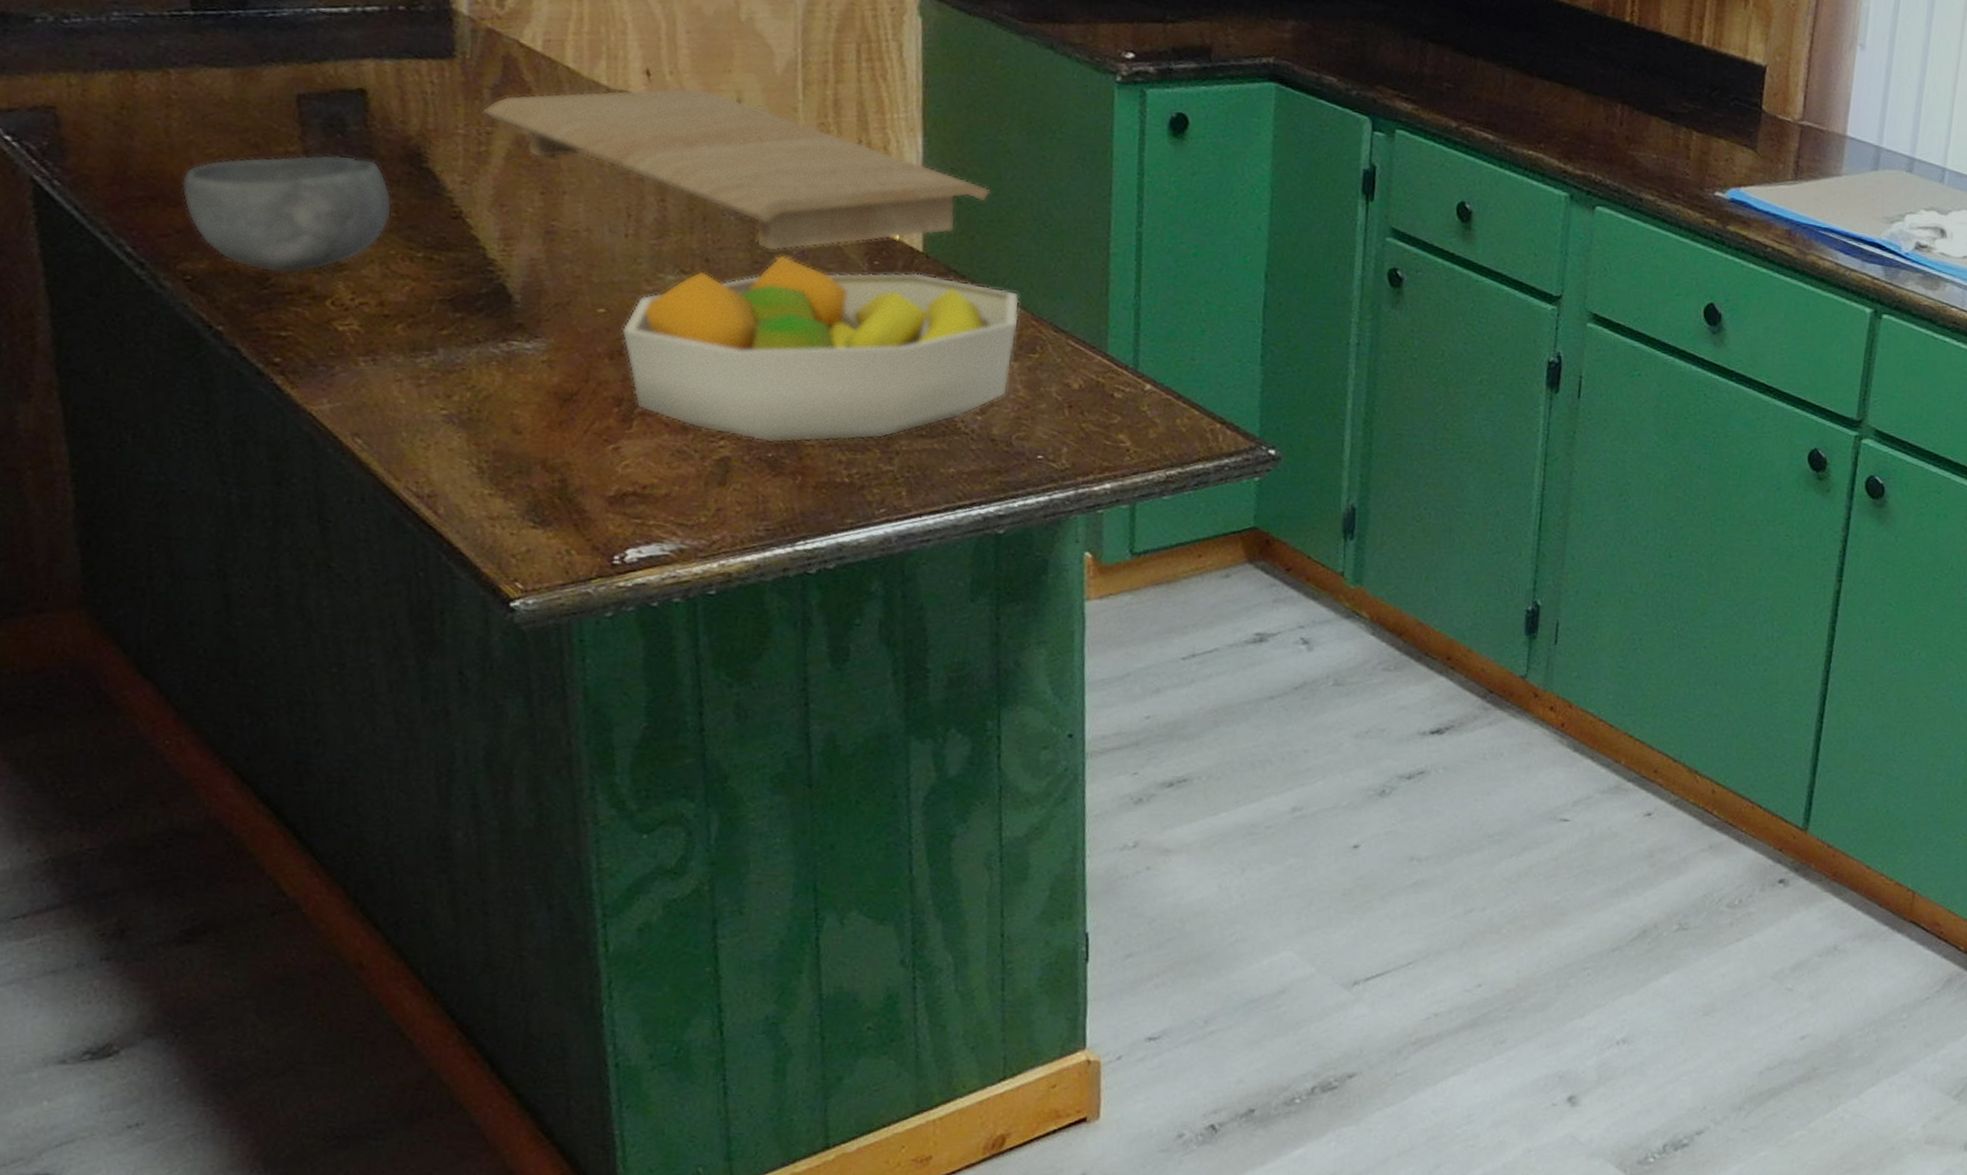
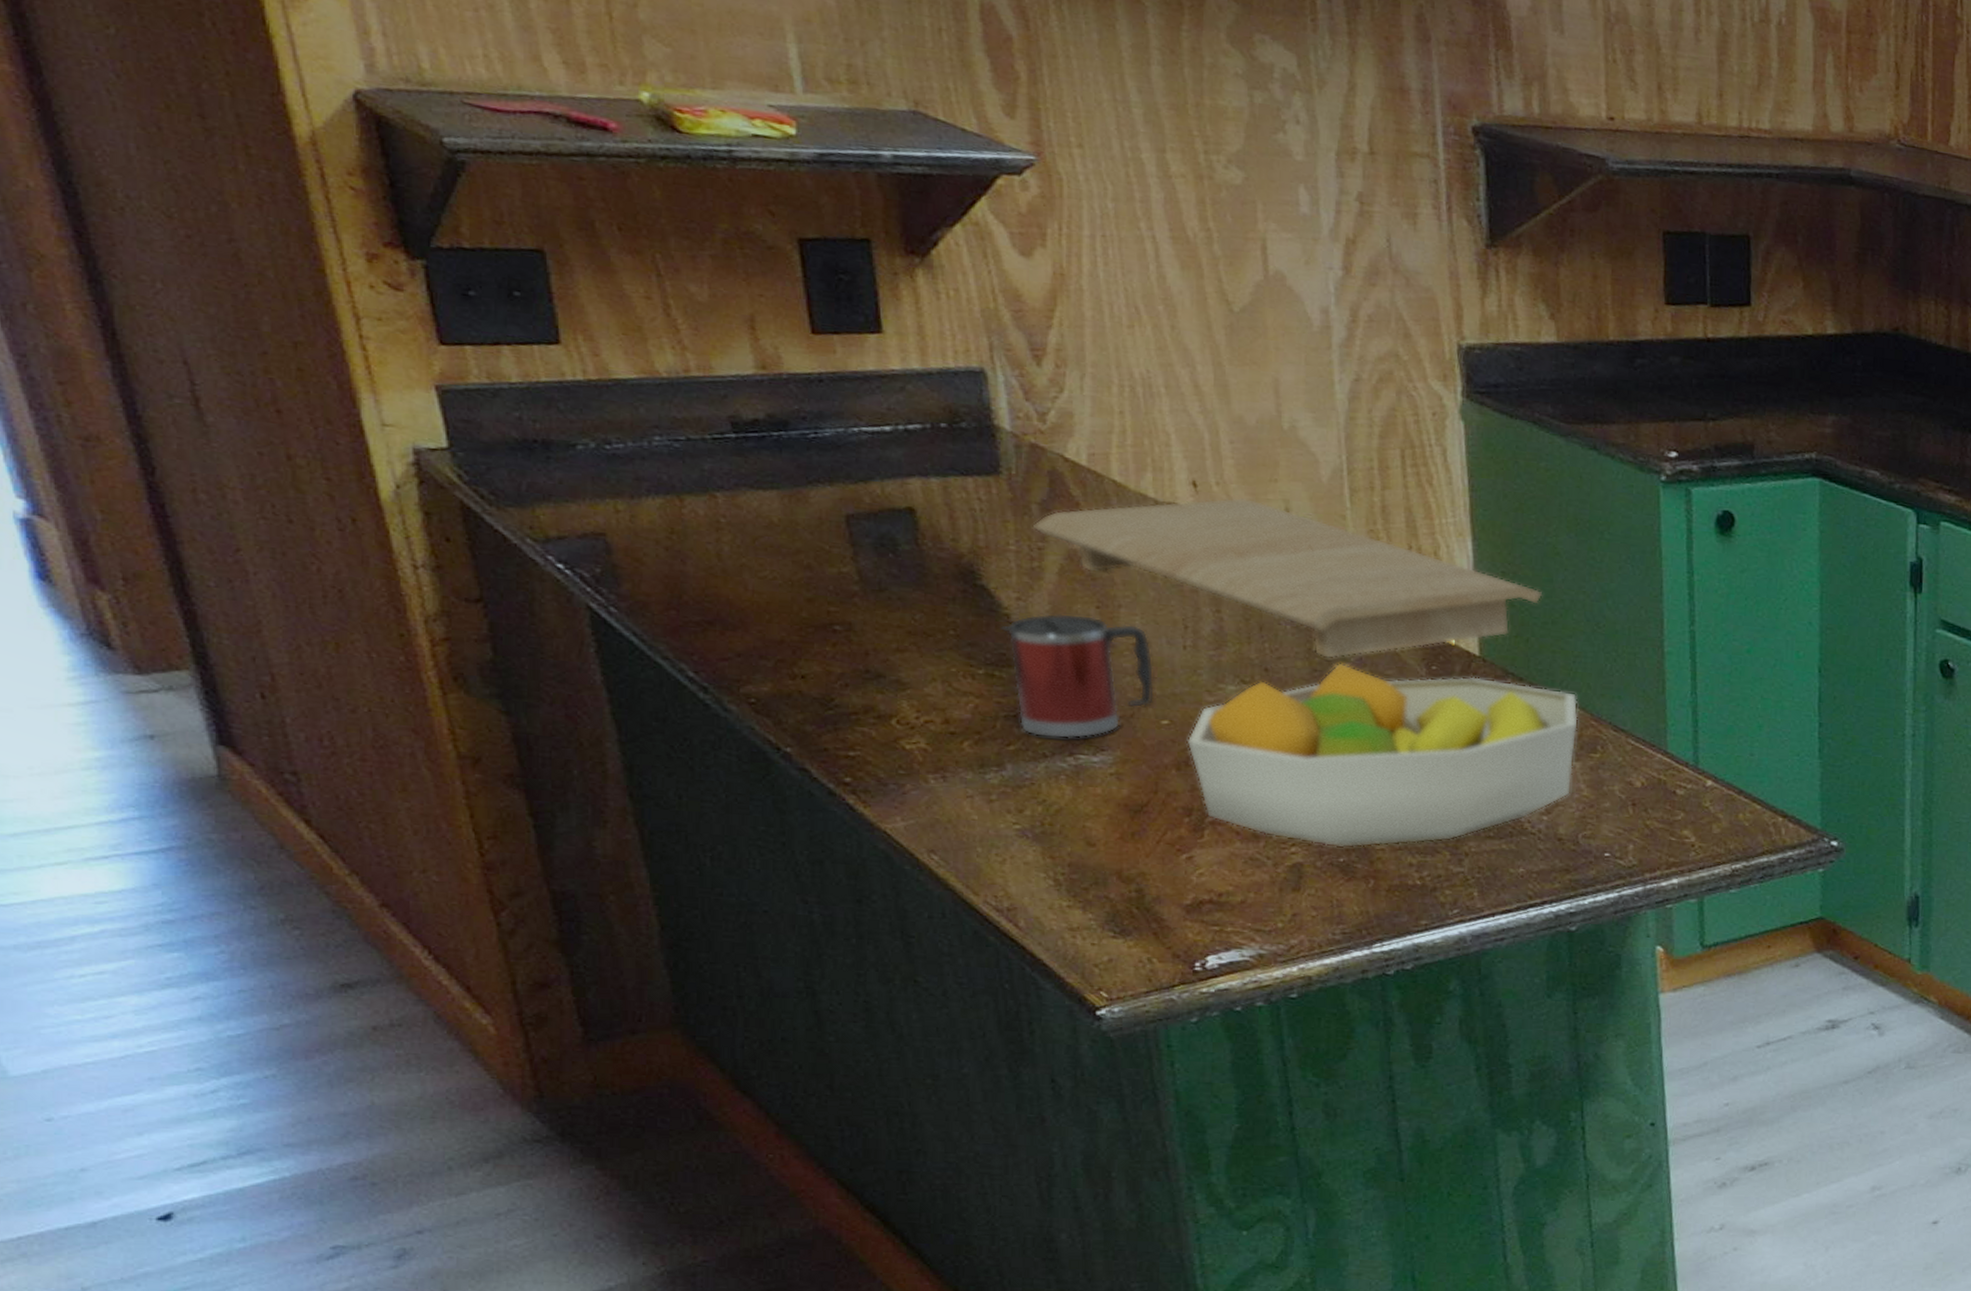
bowl: present [181,154,392,274] -> none [738,574,949,695]
mug: none [443,198,594,325] -> present [1001,613,1154,739]

